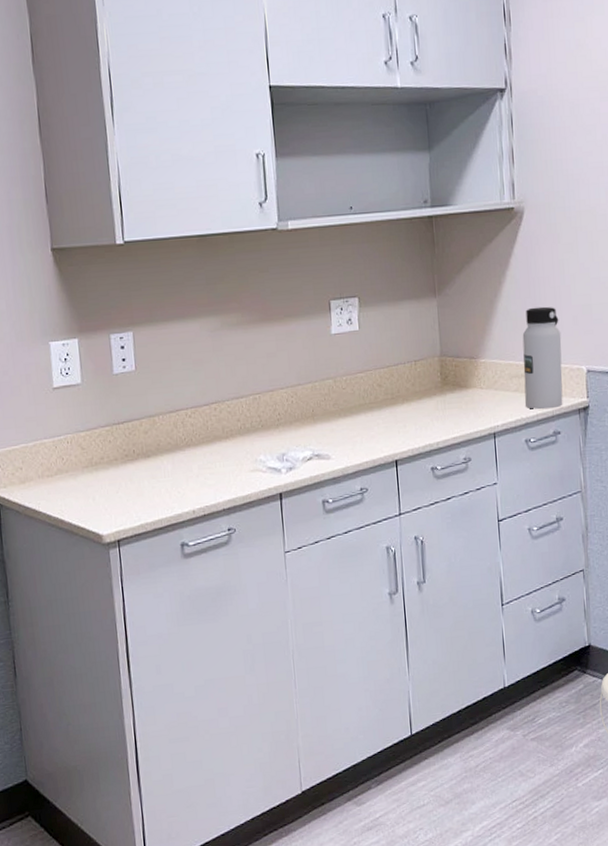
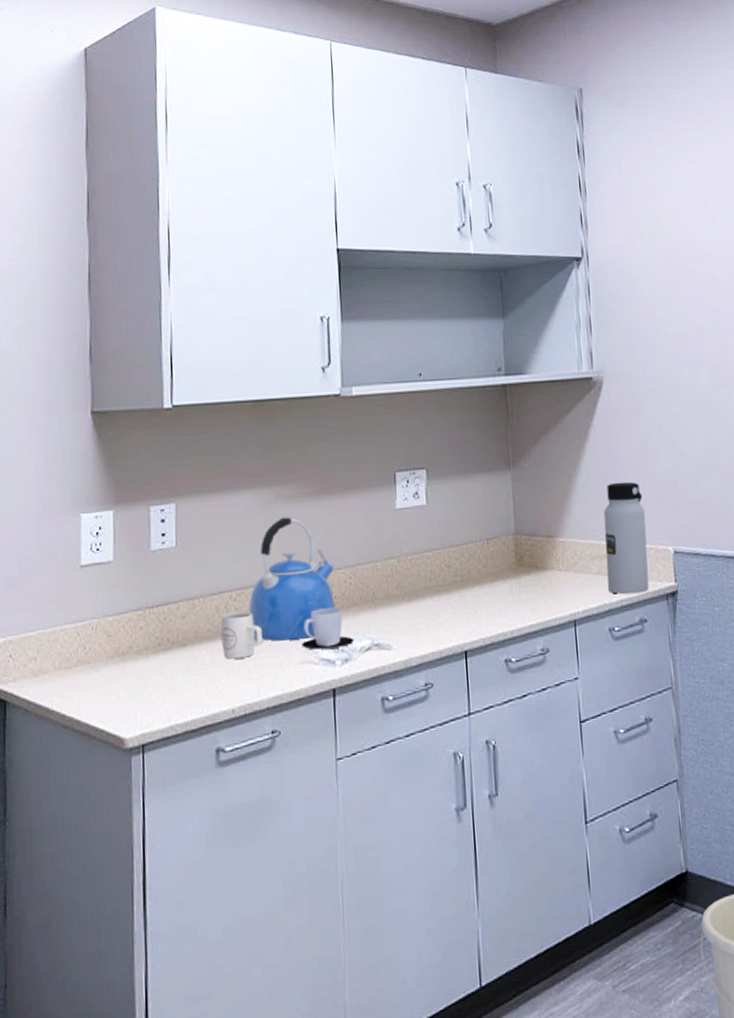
mug: none [178,427,216,468] -> present [220,611,262,659]
kettle: none [202,342,279,452] -> present [248,517,335,641]
cup: none [251,423,297,460] -> present [302,607,354,650]

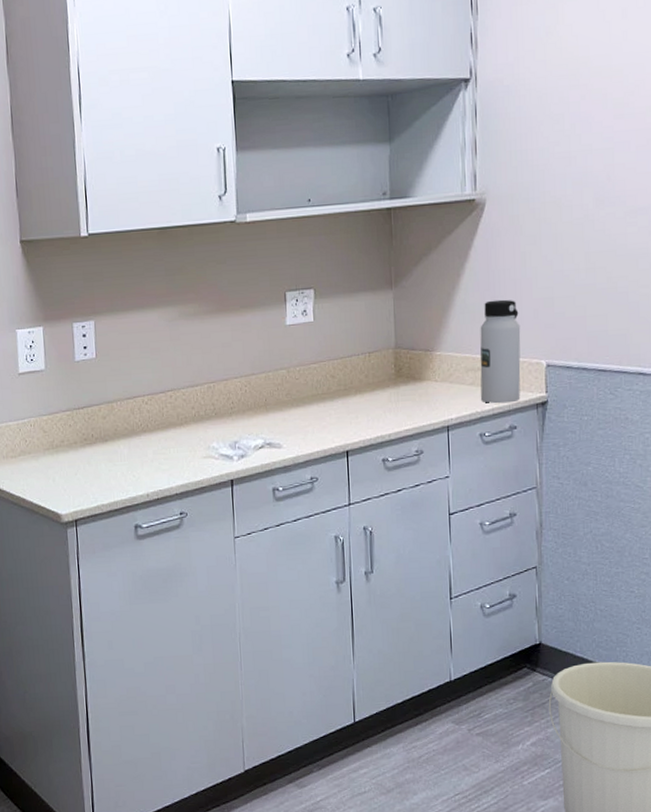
mug: present [220,611,262,659] -> none [135,413,171,453]
kettle: present [248,517,335,641] -> none [158,332,233,439]
cup: present [302,607,354,650] -> none [204,411,249,447]

